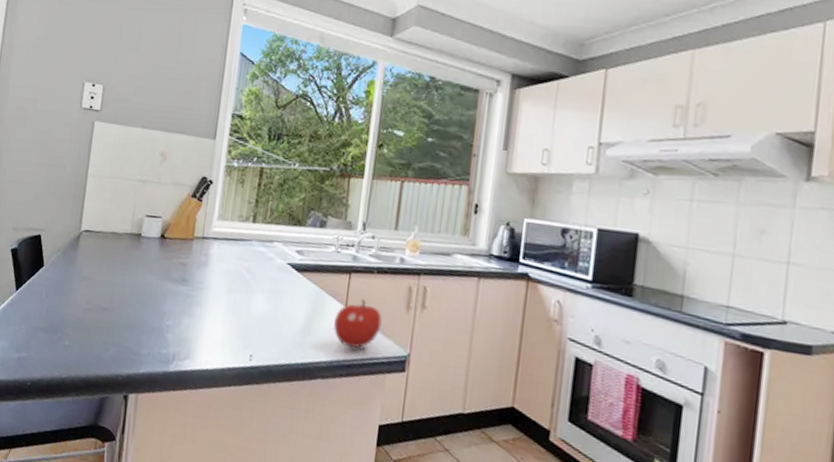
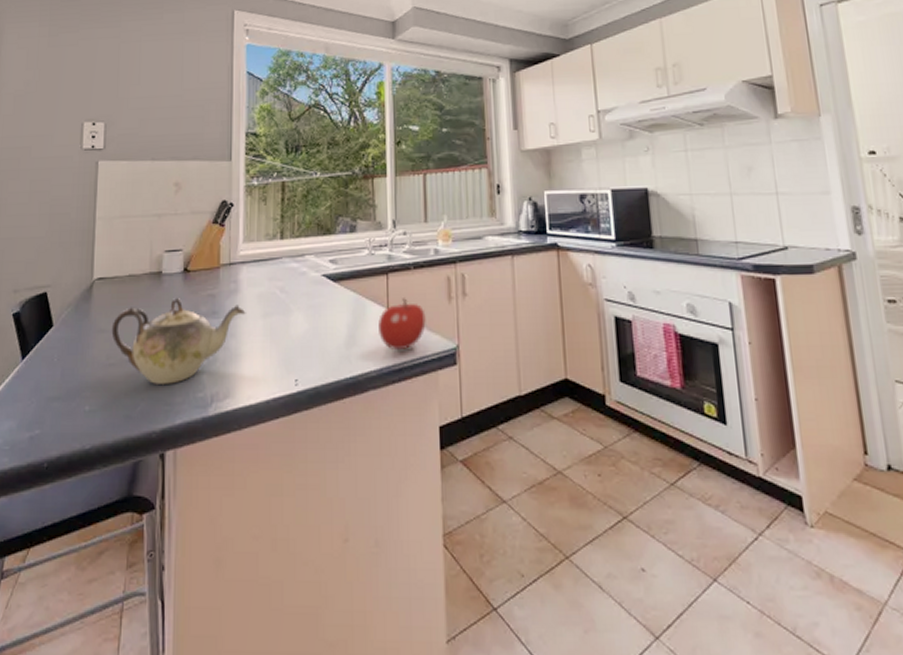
teapot: none [92,259,213,337] -> present [111,297,246,384]

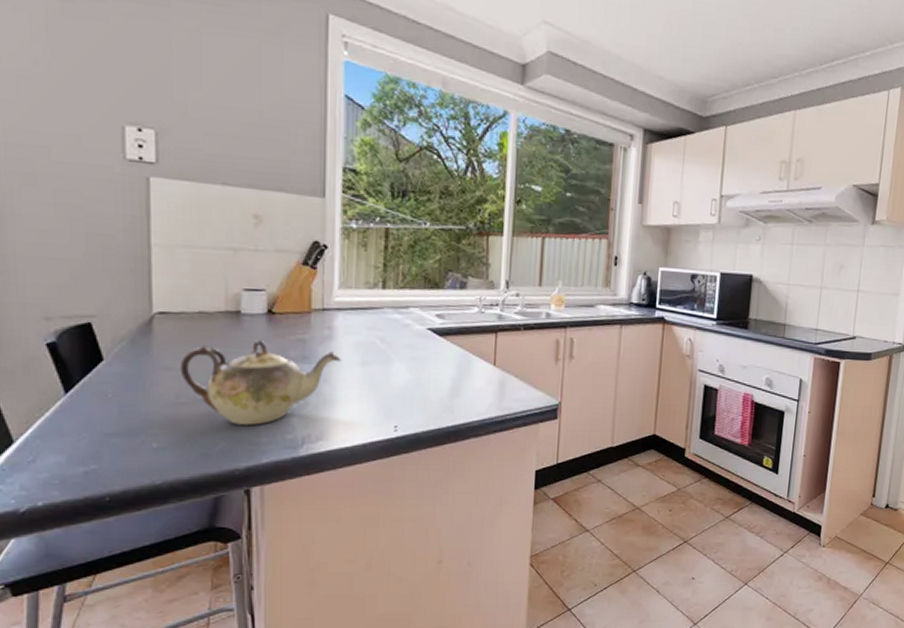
fruit: present [378,298,426,351] -> none [483,356,532,404]

